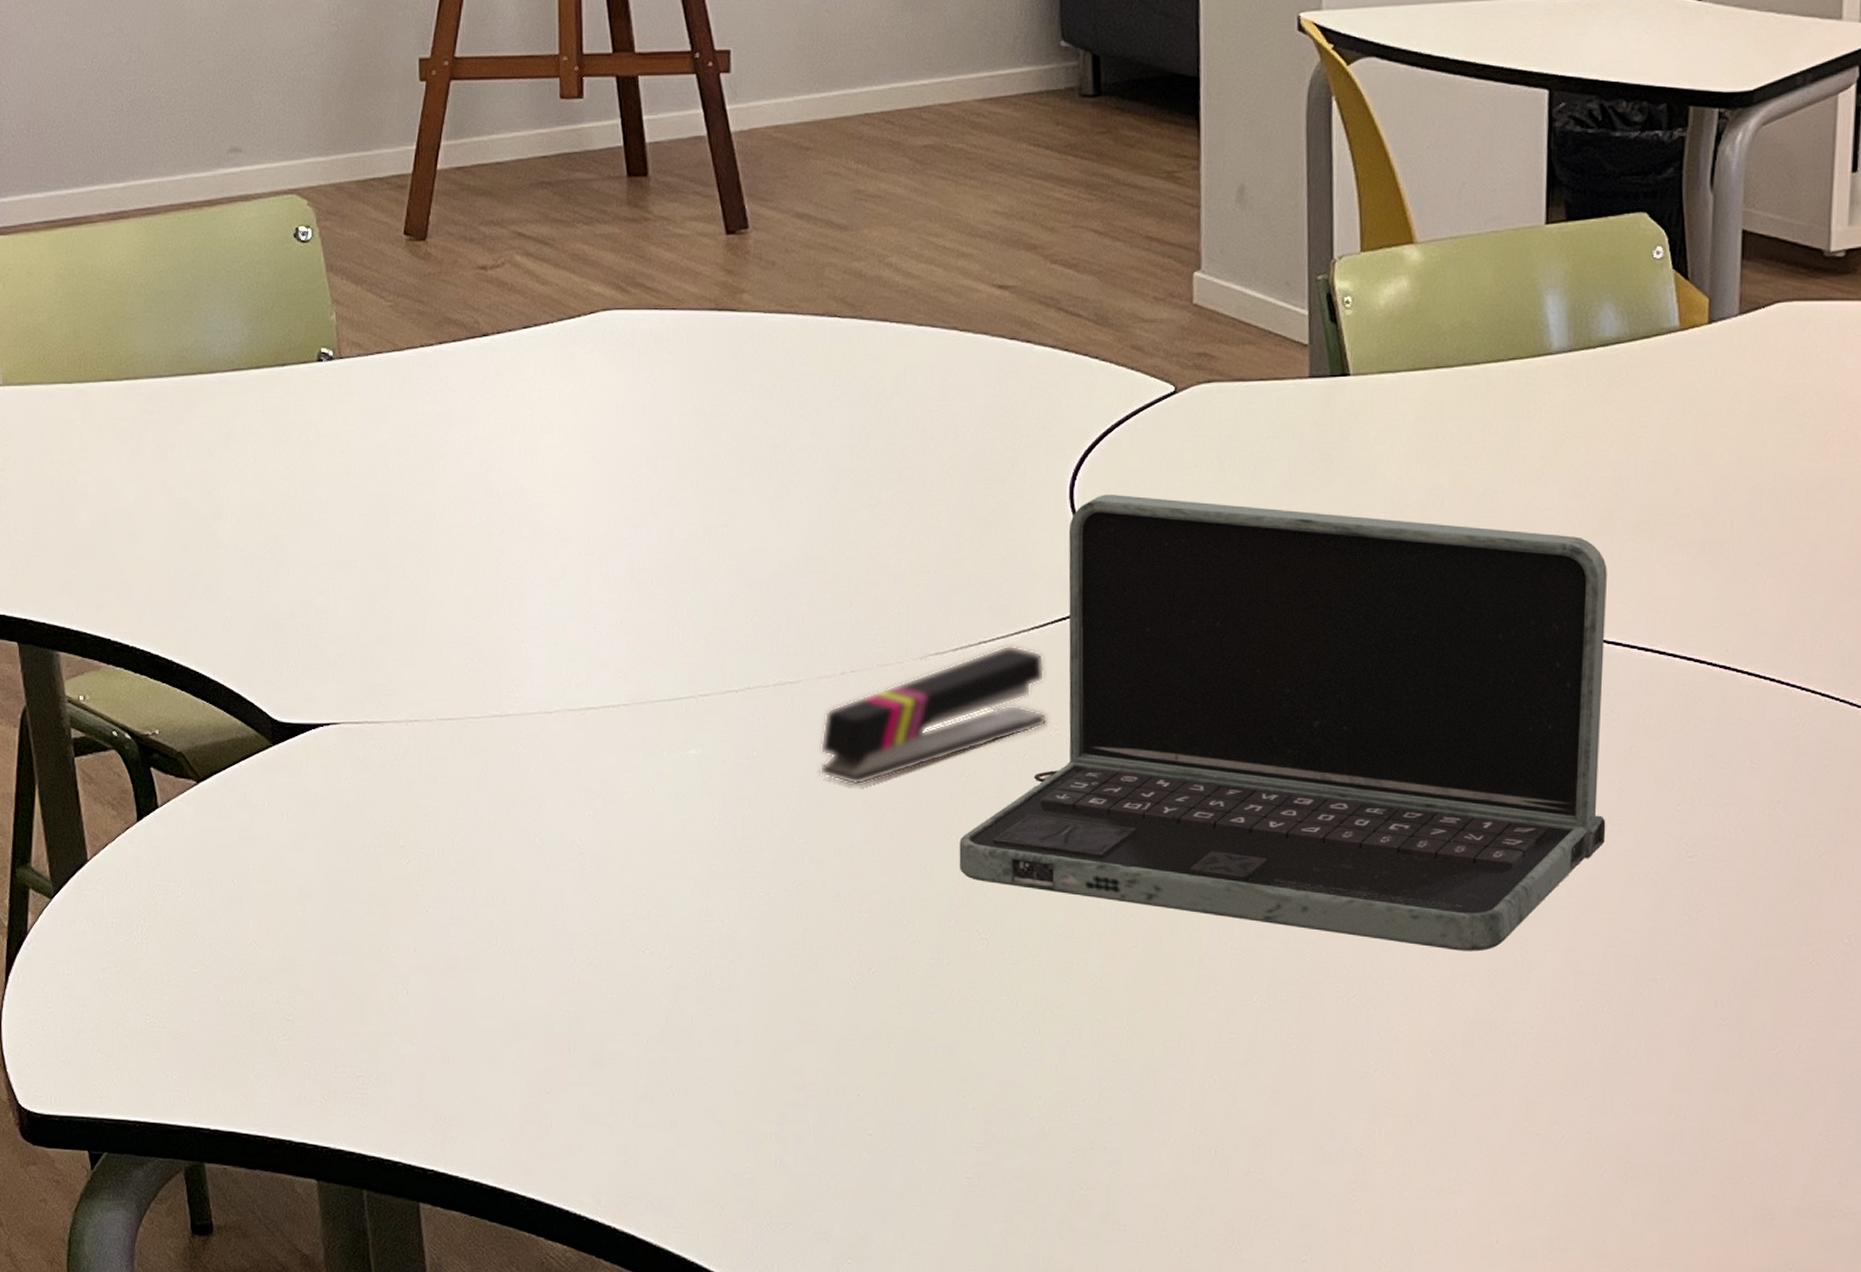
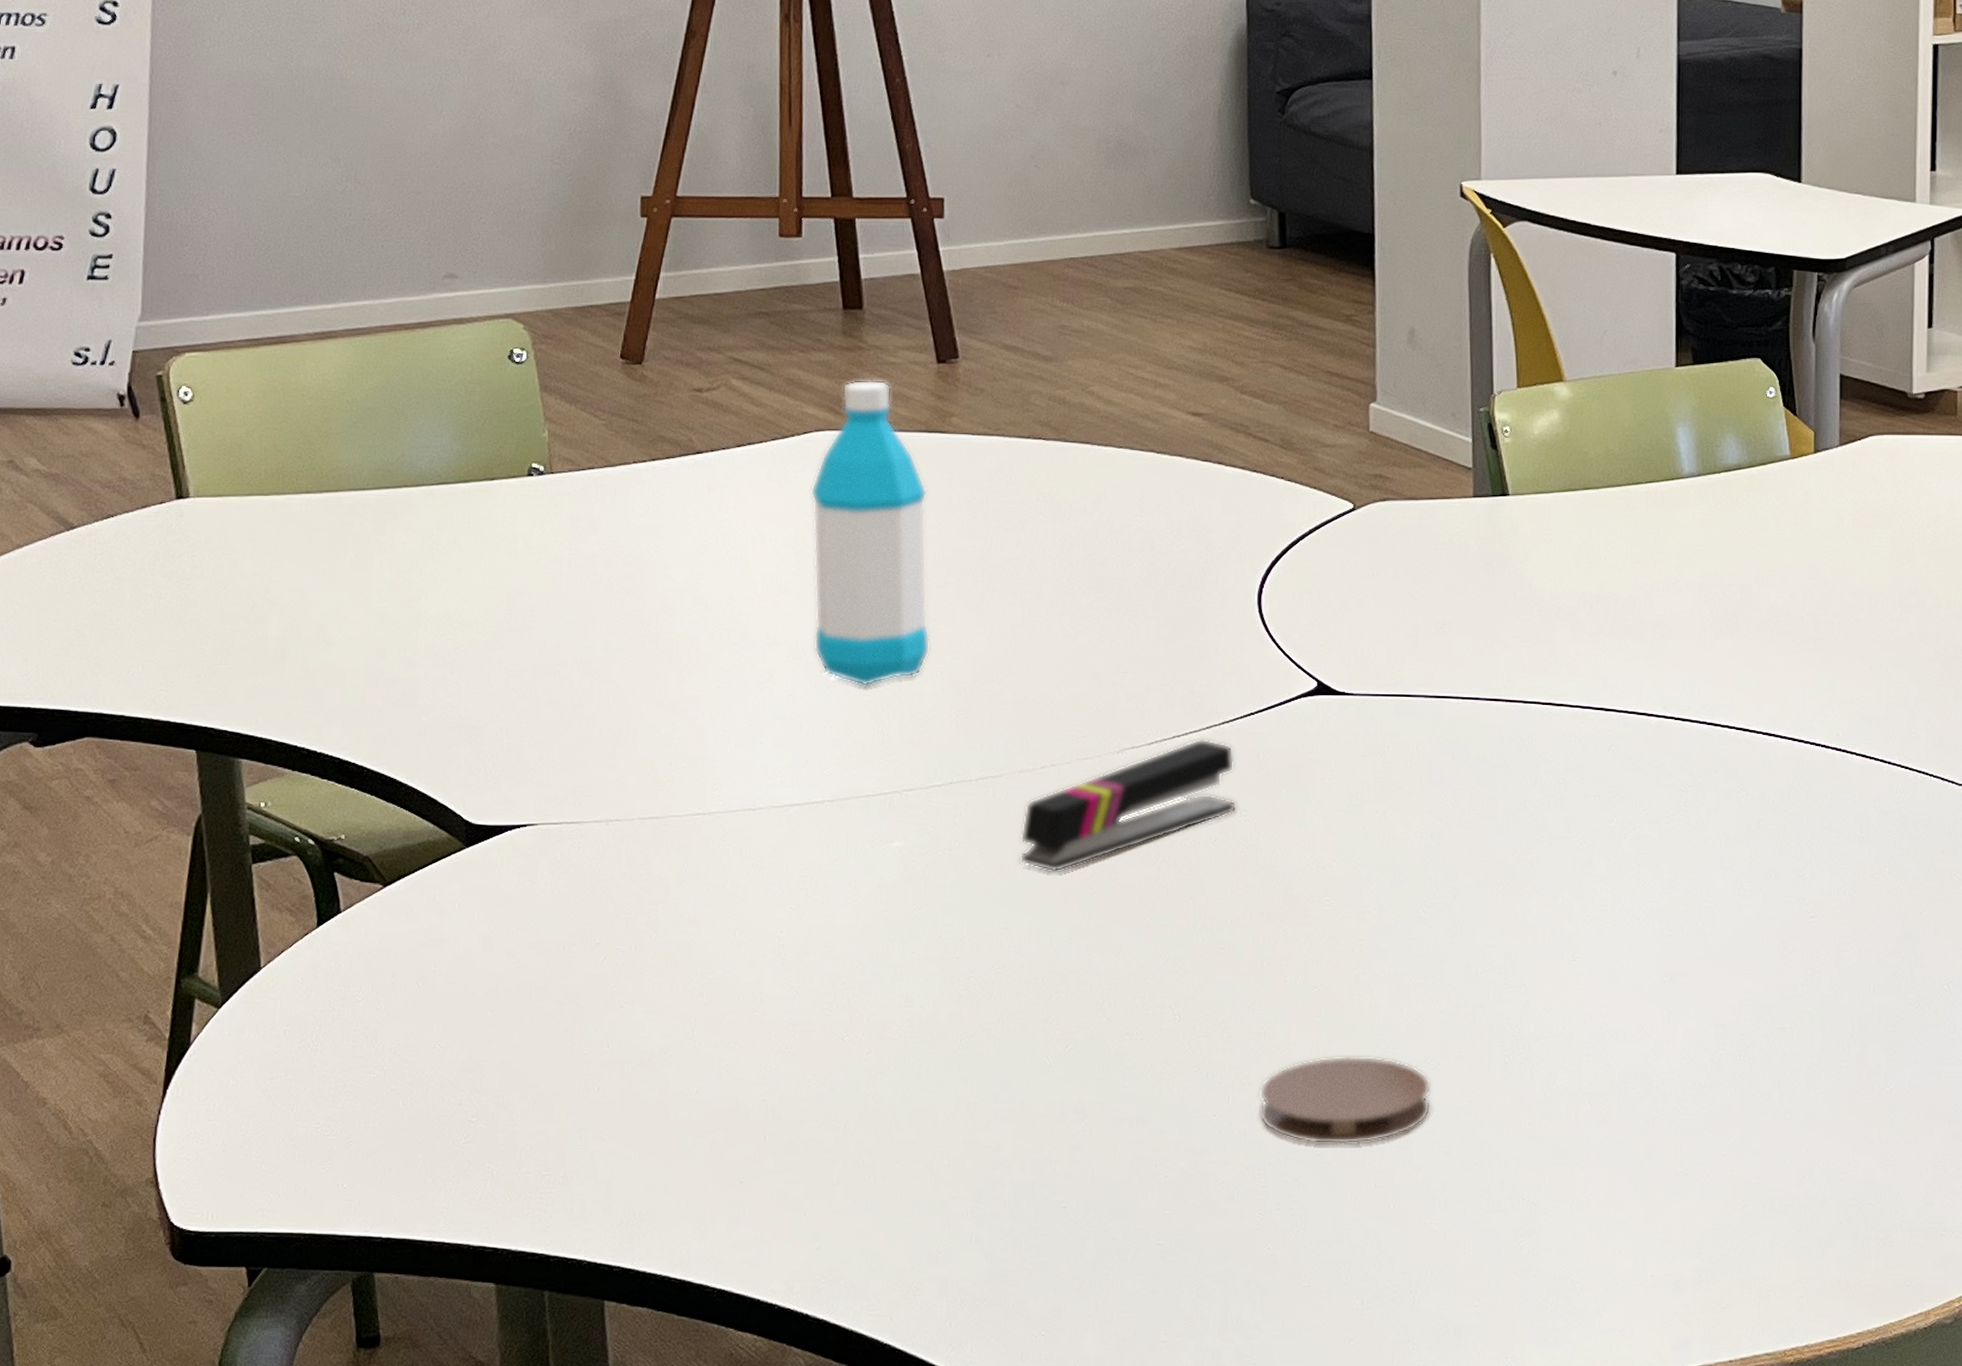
water bottle: none [598,254,724,585] -> present [810,380,931,687]
laptop: present [959,494,1607,952] -> none [1153,601,1739,1009]
coaster: none [1071,990,1256,1085] -> present [1259,1056,1431,1144]

